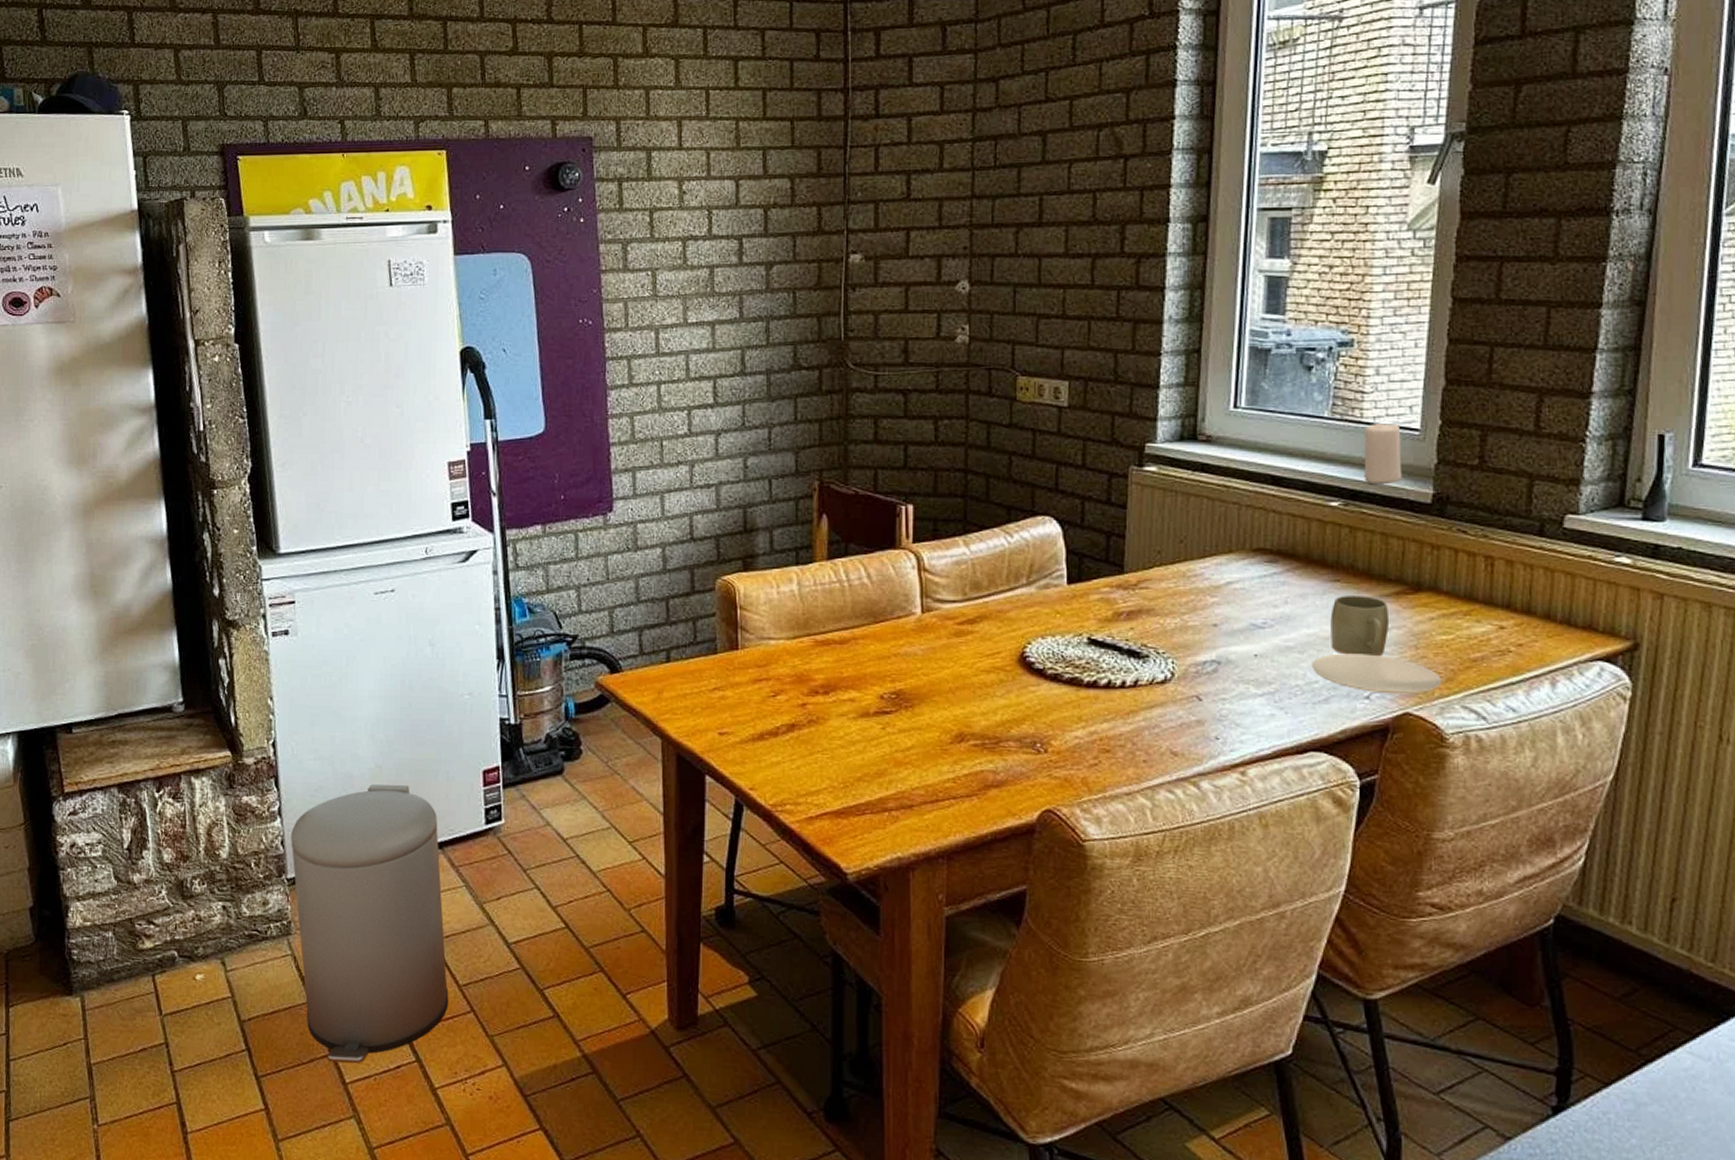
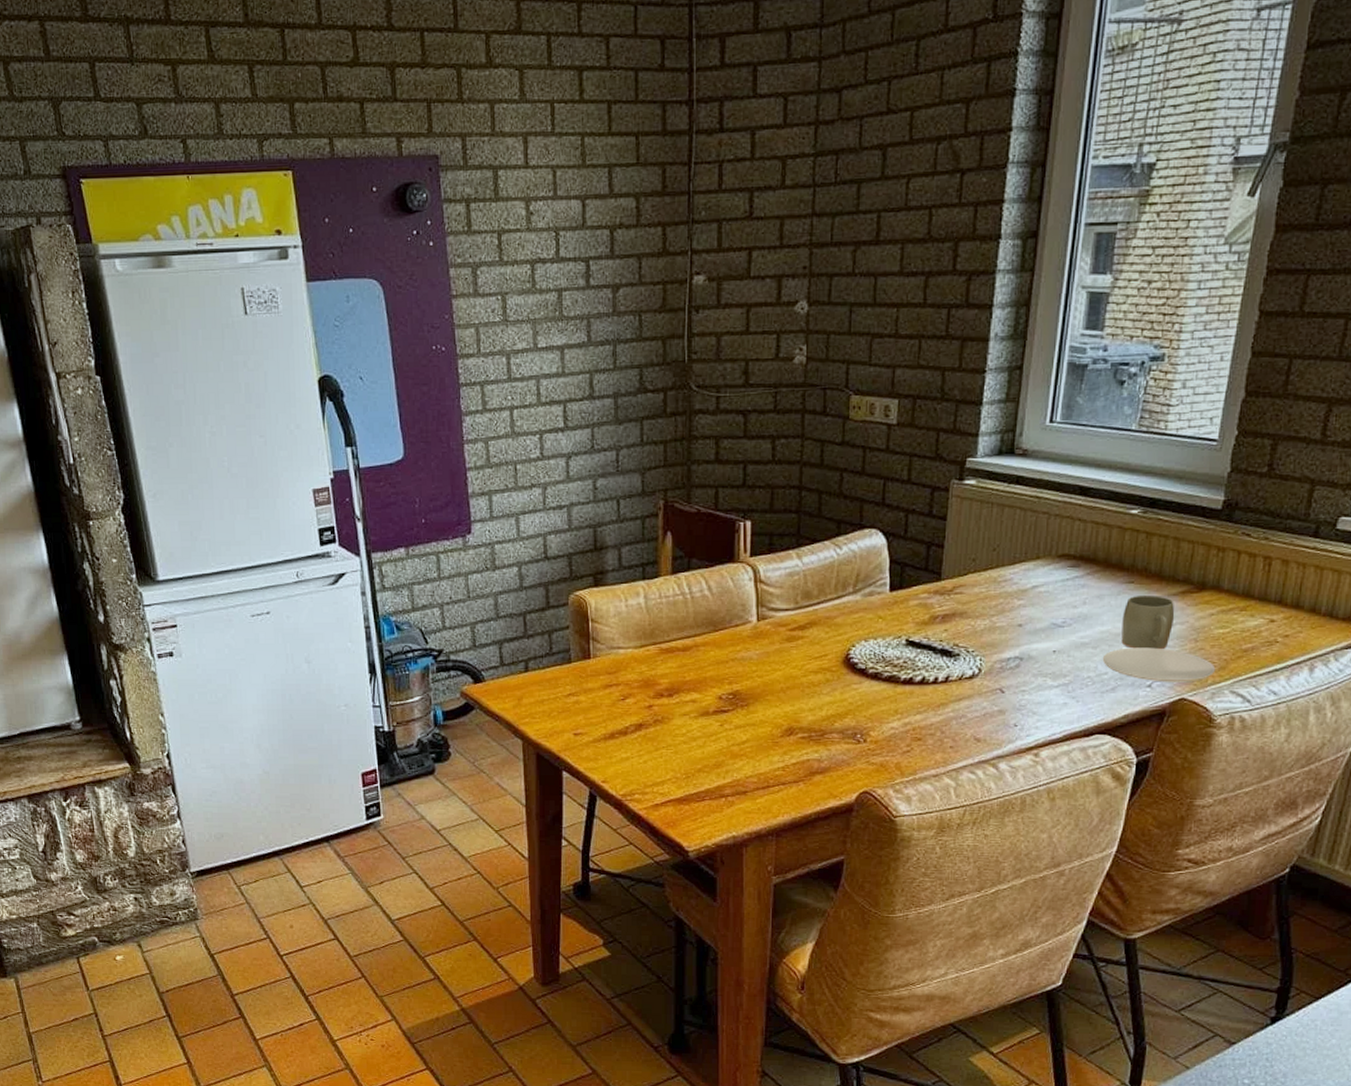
pedal bin: present [291,784,449,1064] -> none [191,787,342,1024]
candle: present [1363,424,1403,485] -> none [1163,435,1200,493]

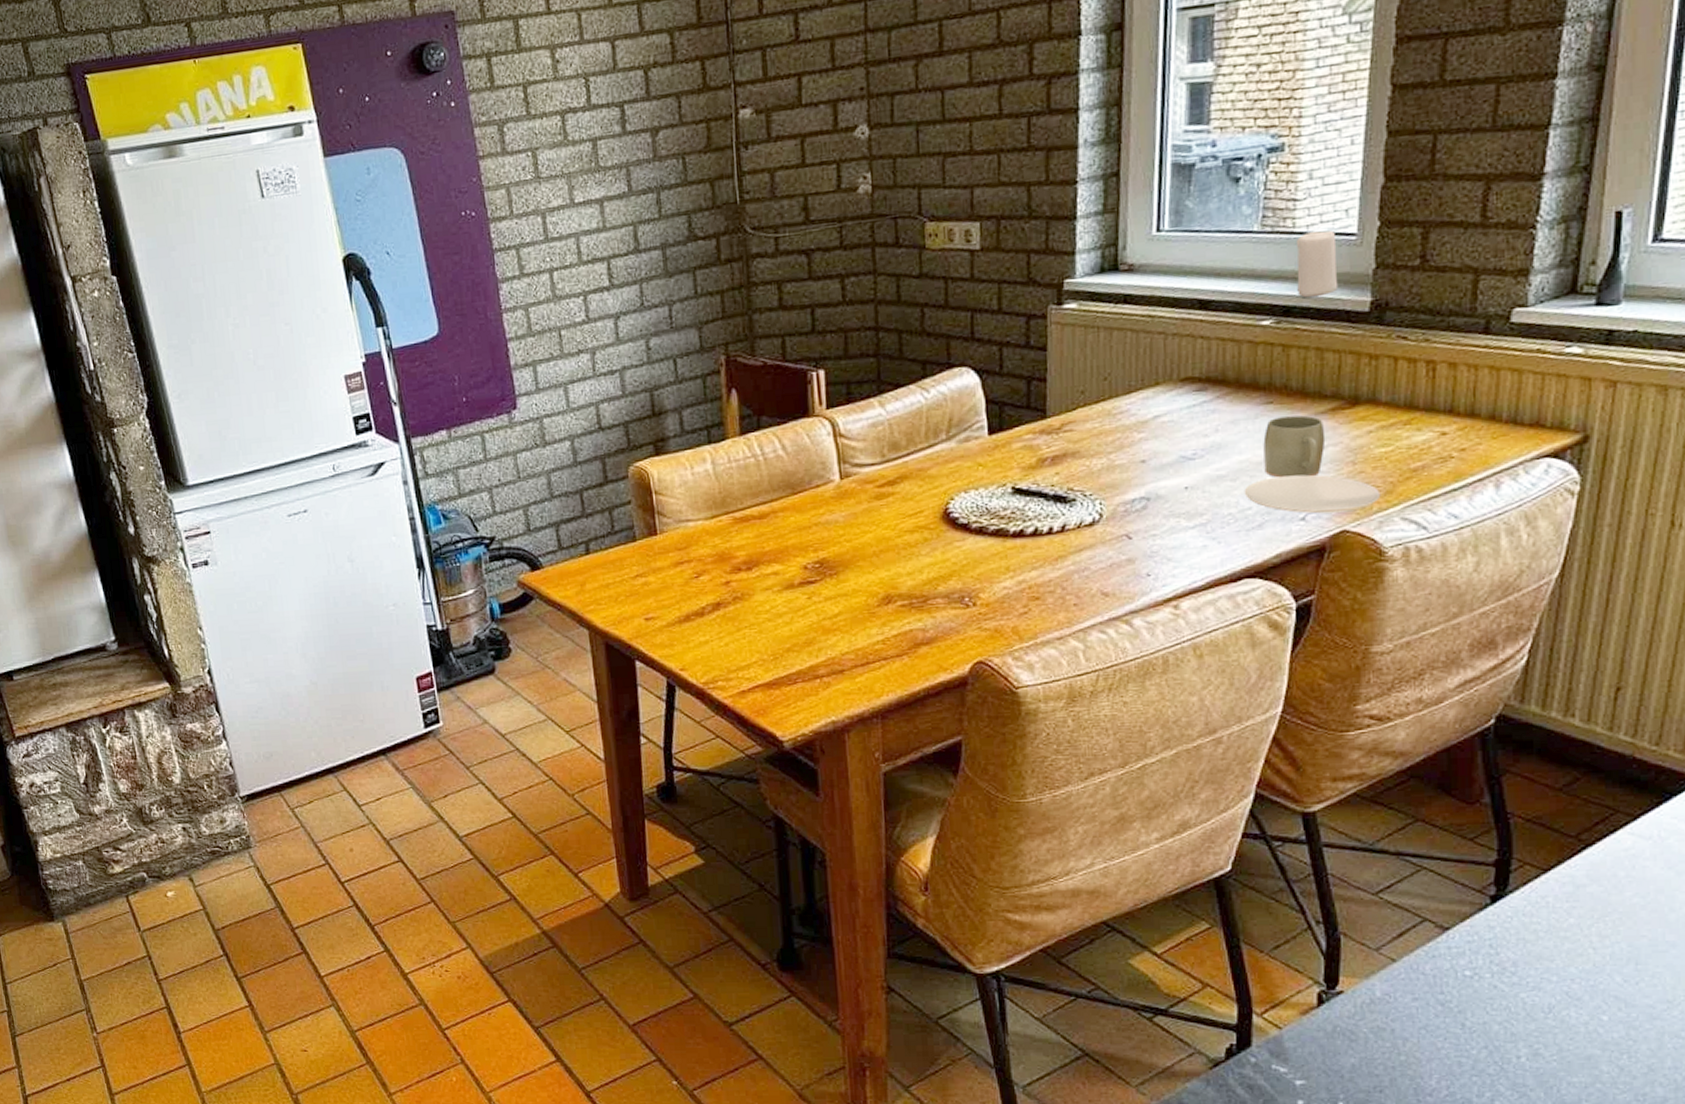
candle: none [1163,435,1200,493] -> present [1295,230,1339,298]

